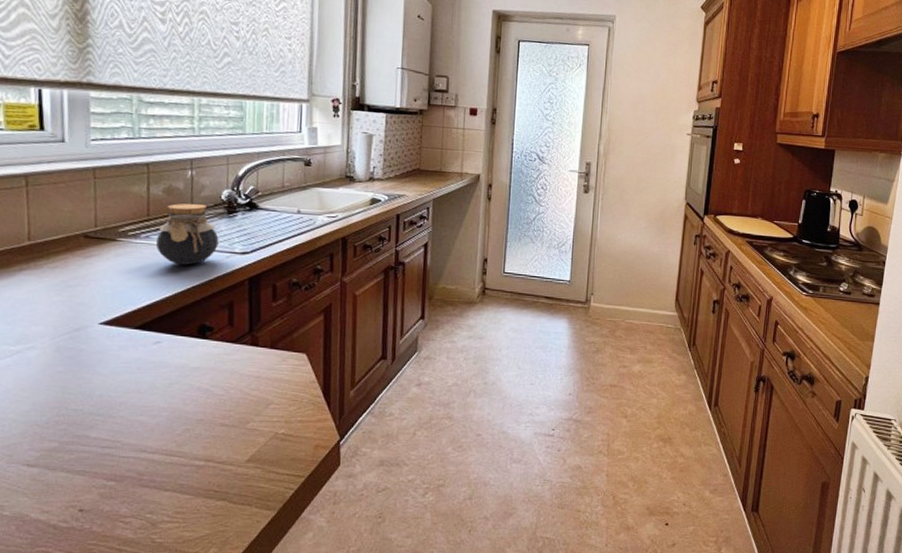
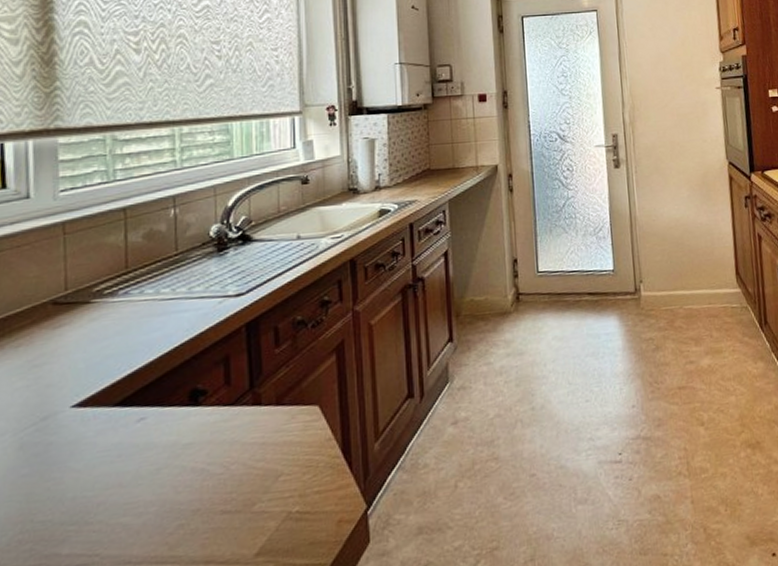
jar: present [156,203,219,265] -> none [137,245,209,321]

